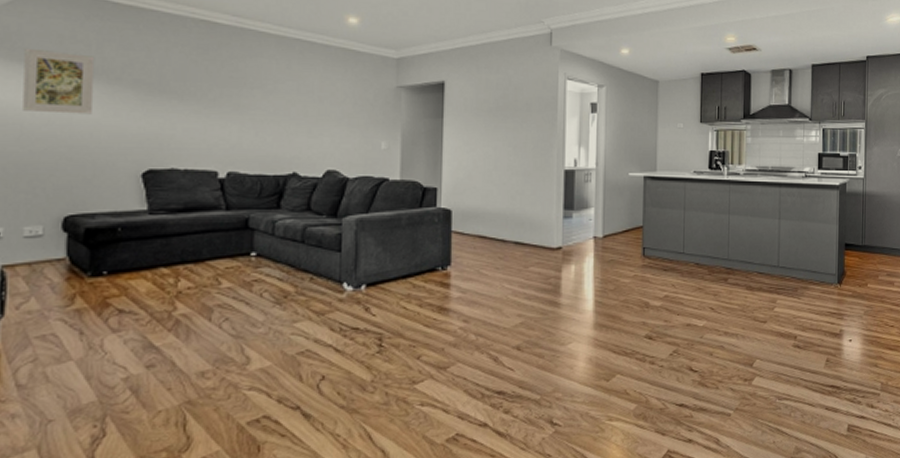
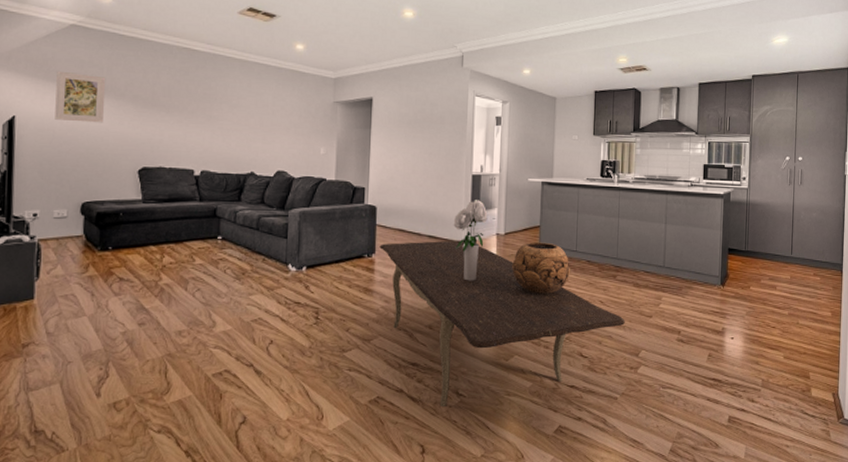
dining table: none [456,246,738,441] -> present [379,240,625,408]
bouquet: none [543,199,583,293] -> present [453,200,488,281]
decorative bowl: none [612,244,677,304] -> present [512,242,570,295]

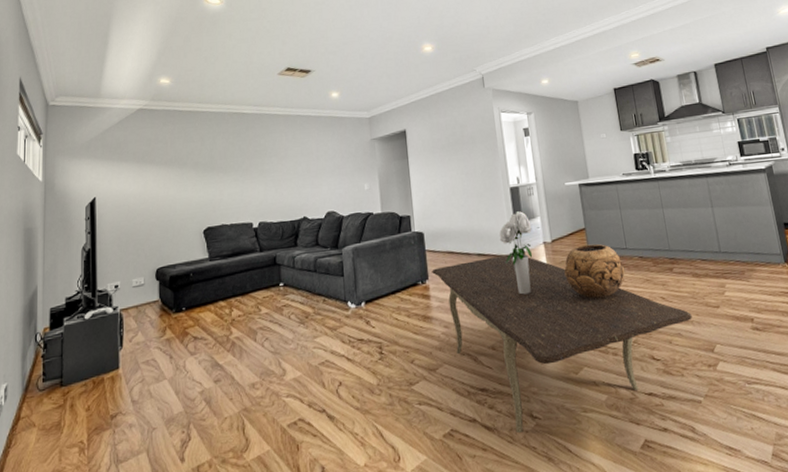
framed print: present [55,71,106,123] -> none [129,150,171,196]

